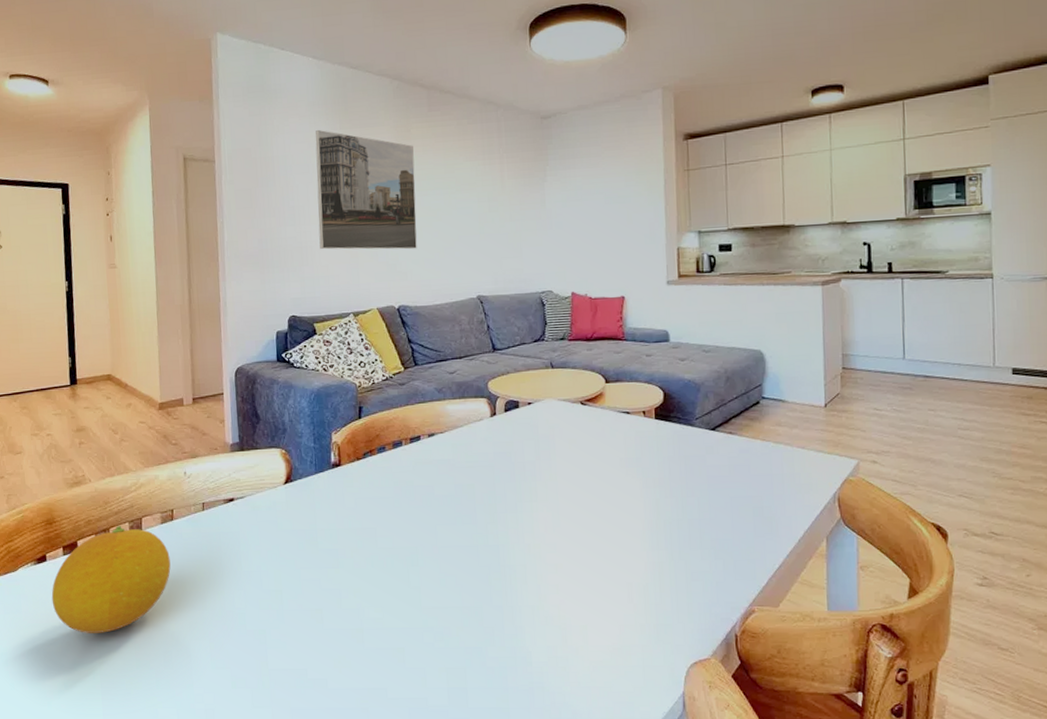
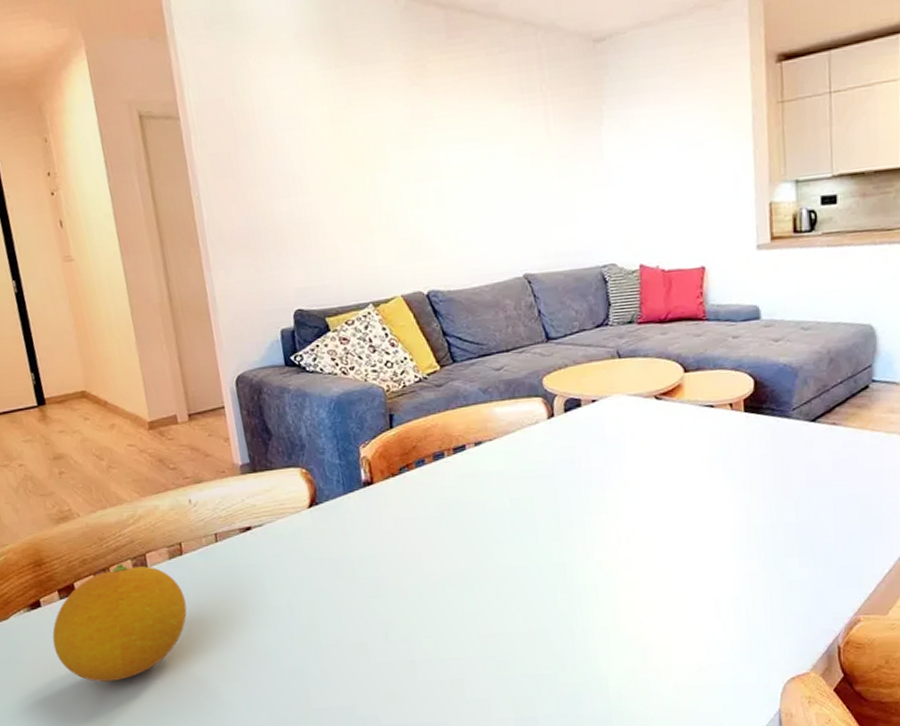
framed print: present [315,129,417,250] -> none [304,69,446,226]

